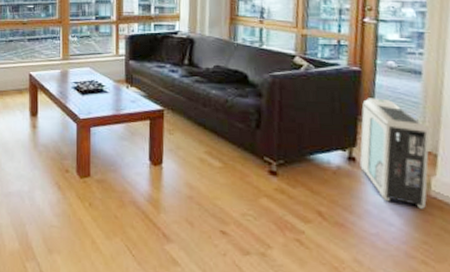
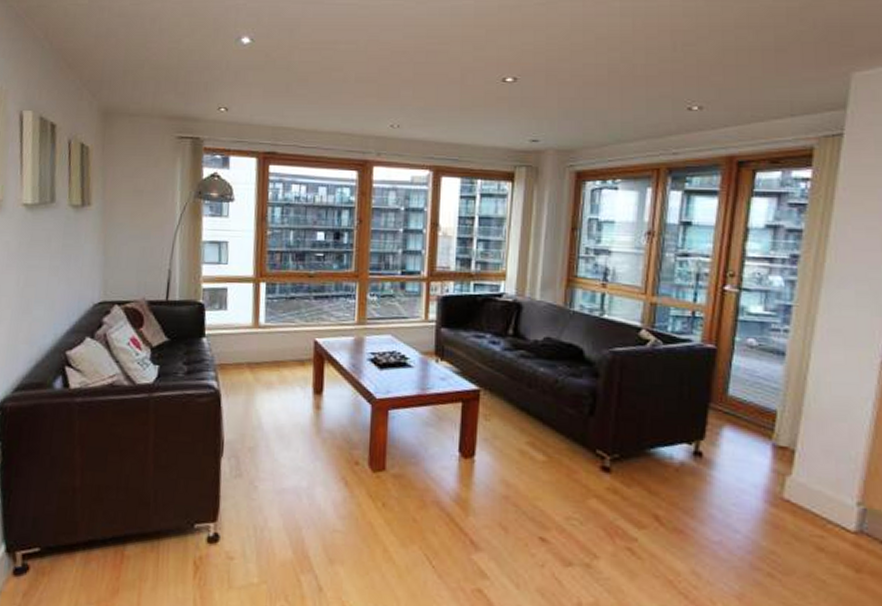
air purifier: present [359,98,430,209] -> none [706,382,788,514]

